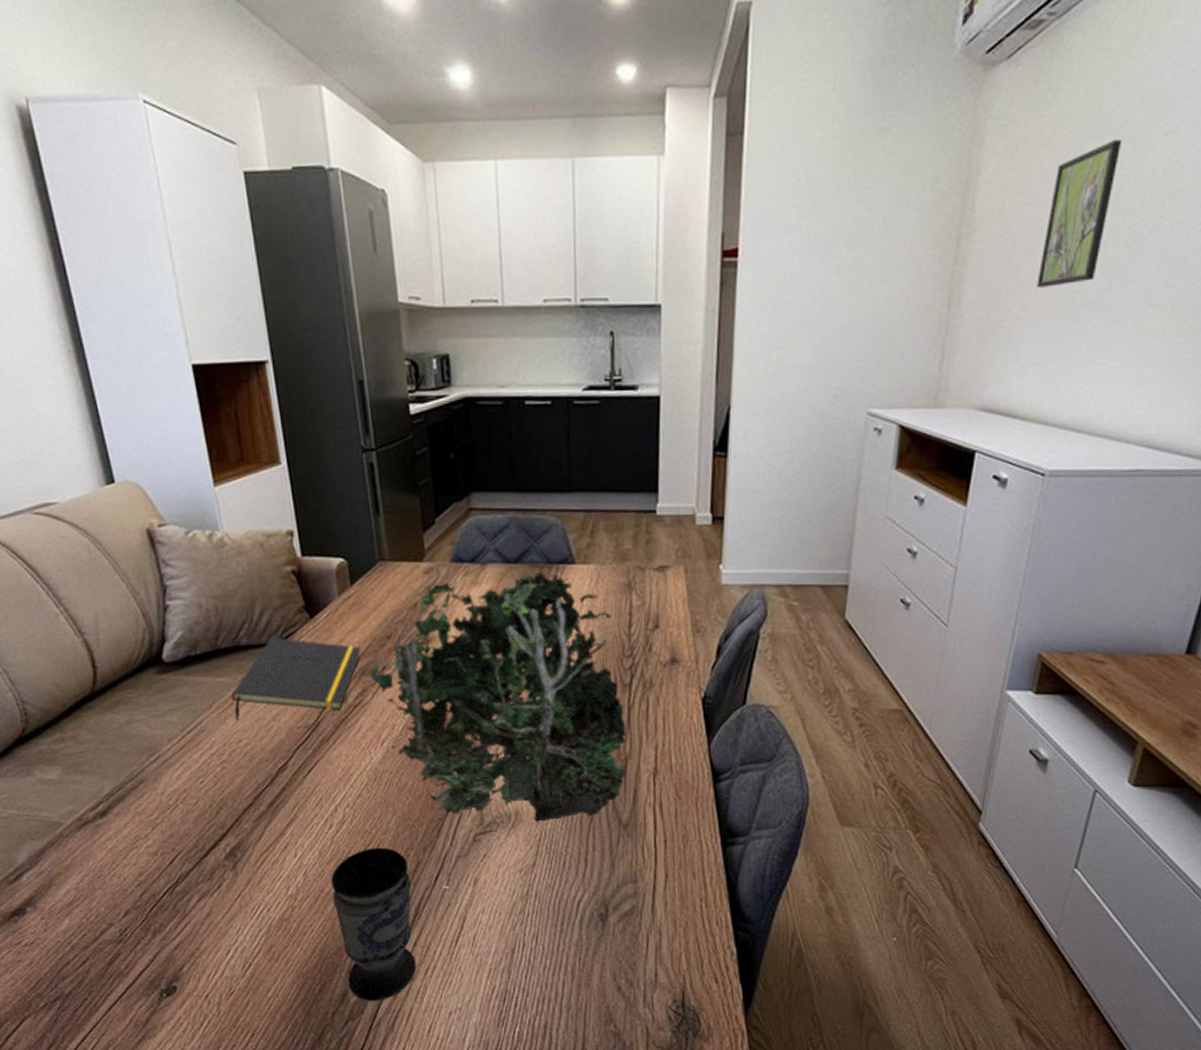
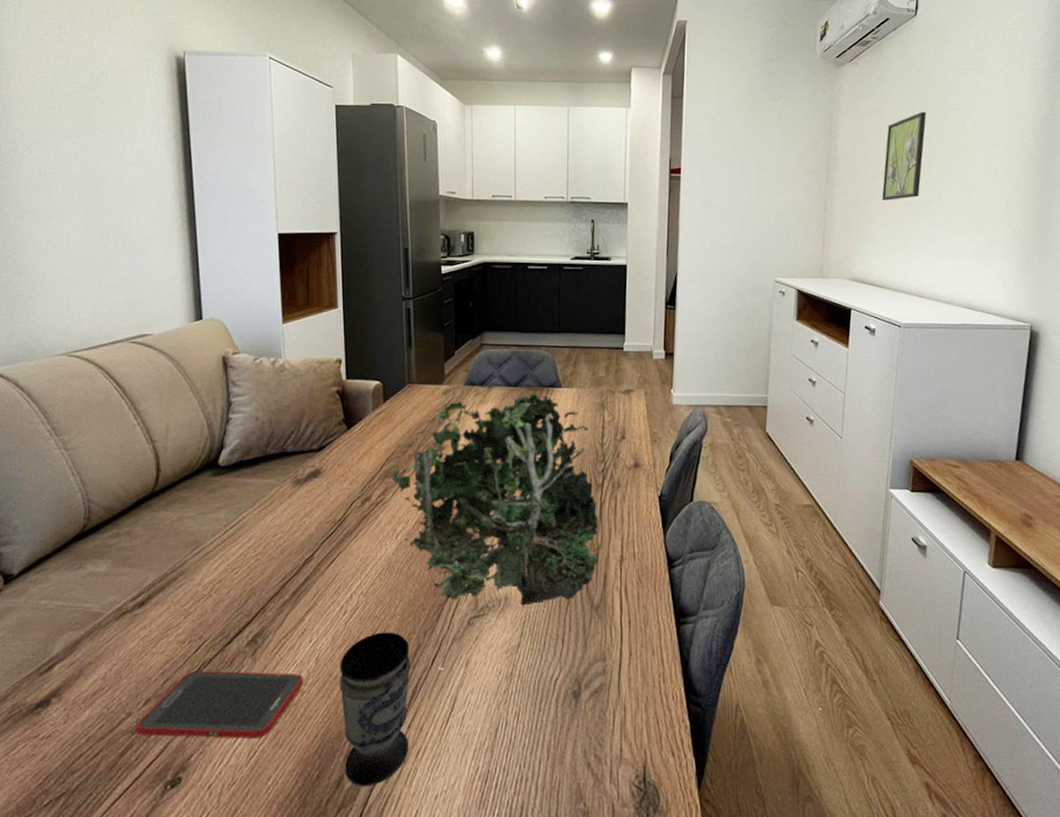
cell phone: none [119,884,294,952] -> present [136,671,304,739]
notepad: present [231,637,362,720] -> none [273,445,387,517]

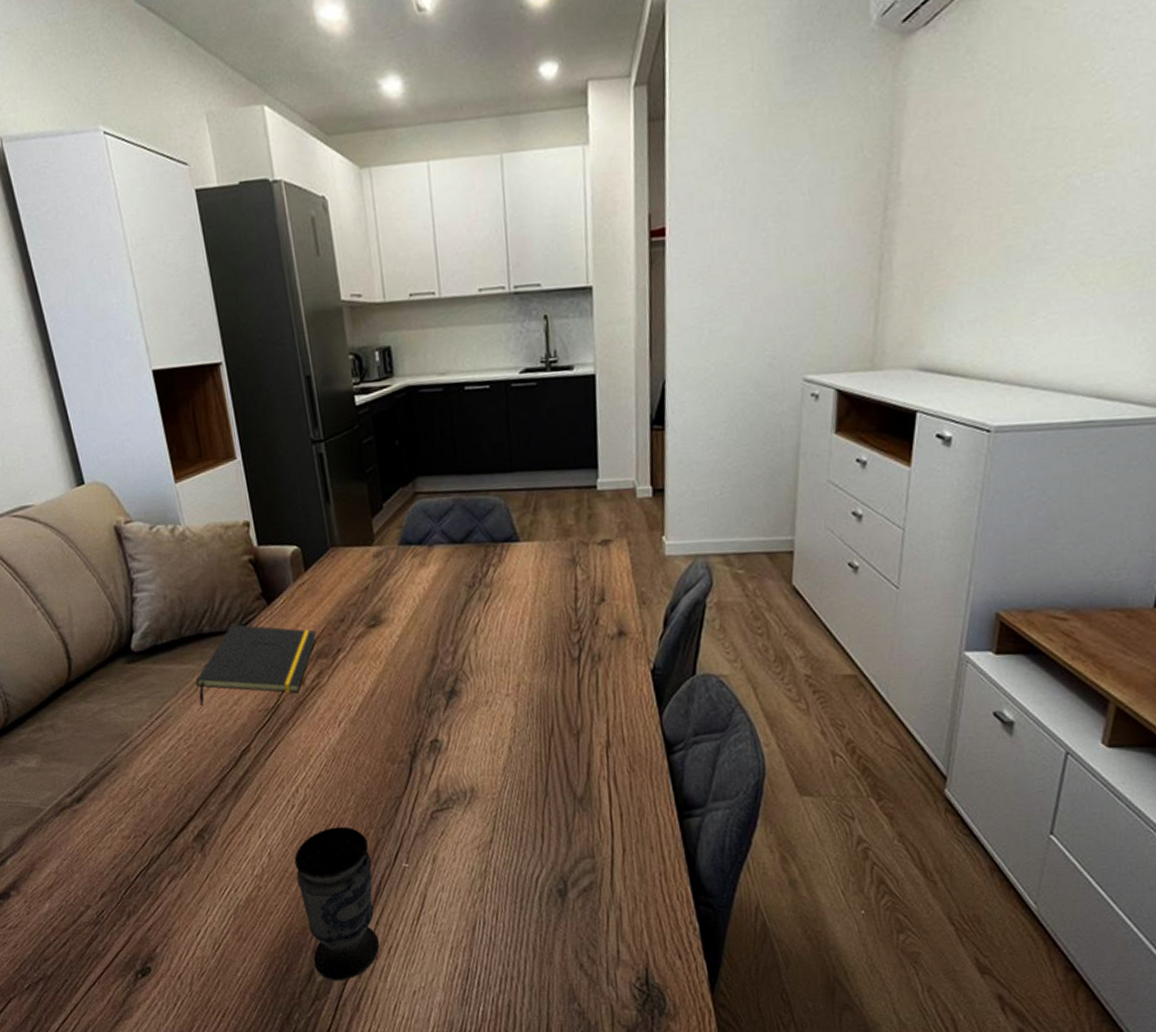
cell phone: present [136,671,304,739] -> none [96,866,259,932]
notepad: none [273,445,387,517] -> present [195,624,317,706]
plant: present [392,394,599,606] -> none [325,552,578,798]
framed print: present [882,112,927,201] -> none [969,95,1049,246]

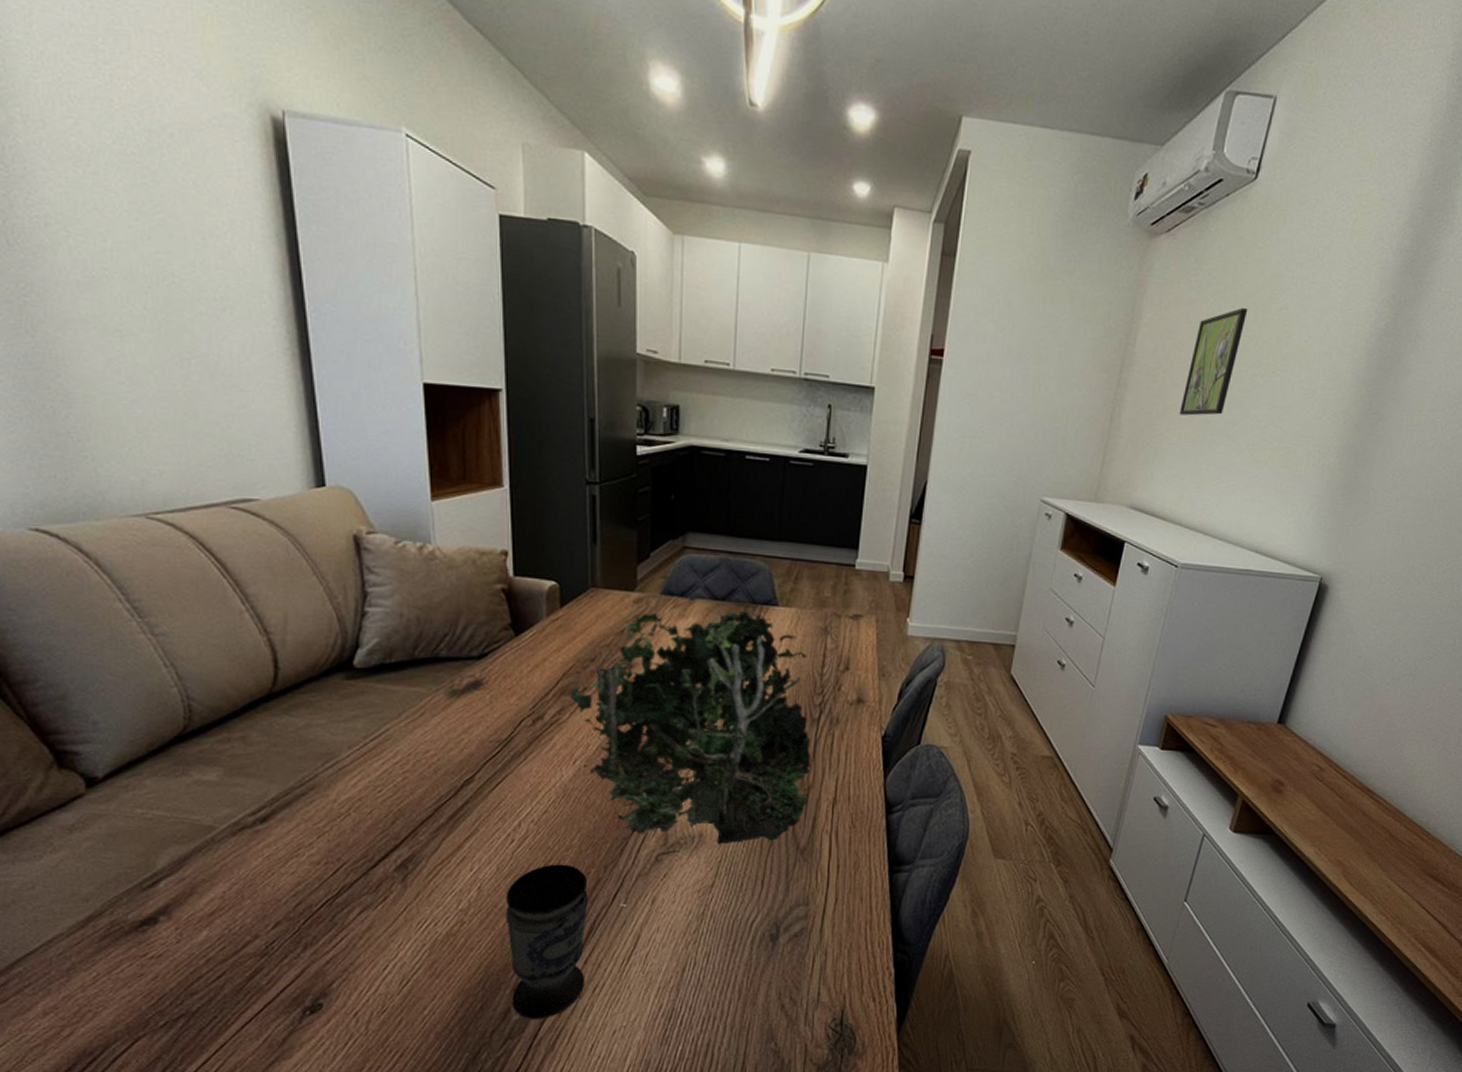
notepad: present [195,624,317,706] -> none [423,652,564,731]
plant: none [325,552,578,798] -> present [570,611,812,845]
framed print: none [969,95,1049,246] -> present [1179,308,1248,416]

